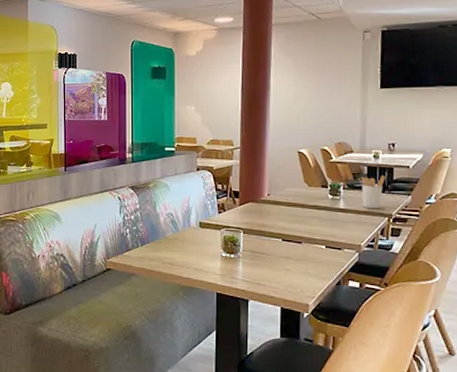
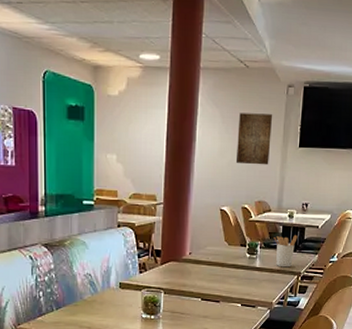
wall art: none [312,59,350,108] -> present [235,113,273,165]

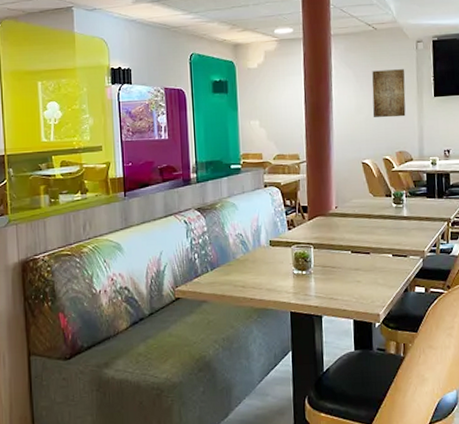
utensil holder: present [274,235,298,268] -> none [418,182,443,215]

